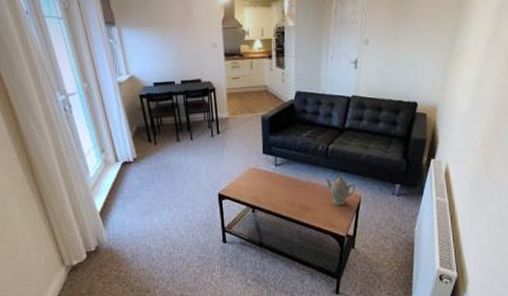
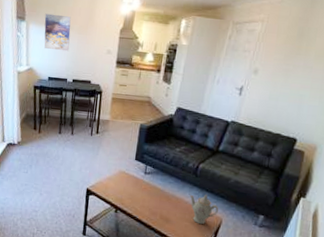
wall art: none [136,13,171,53] -> present [44,13,71,52]

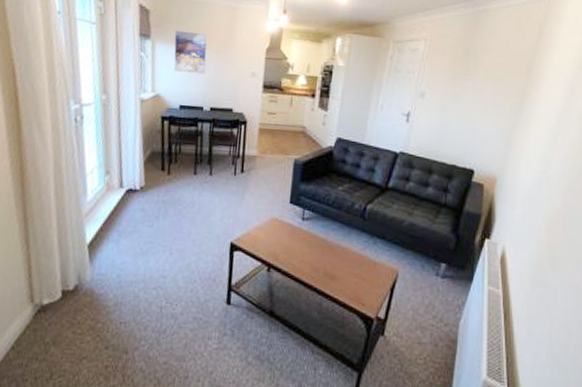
teapot: present [189,195,219,225] -> none [358,242,394,280]

